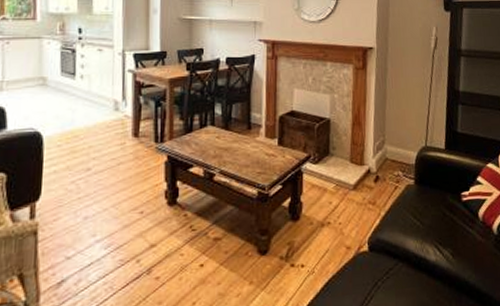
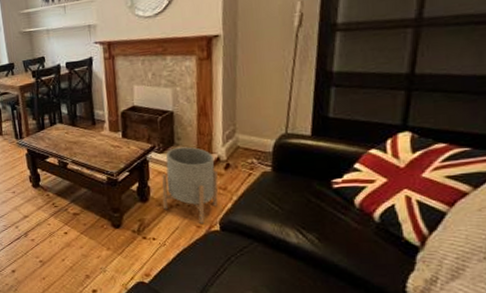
planter: none [314,157,368,244] -> present [162,146,219,224]

